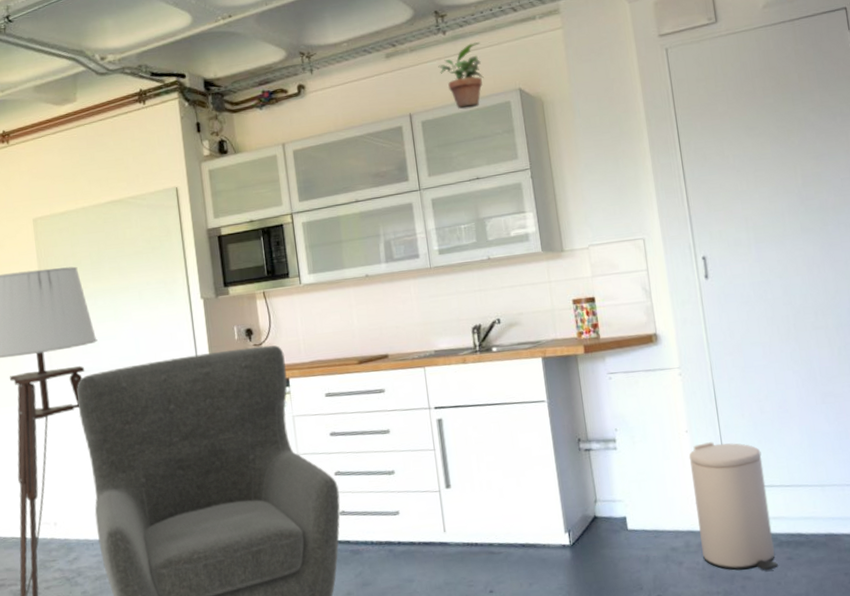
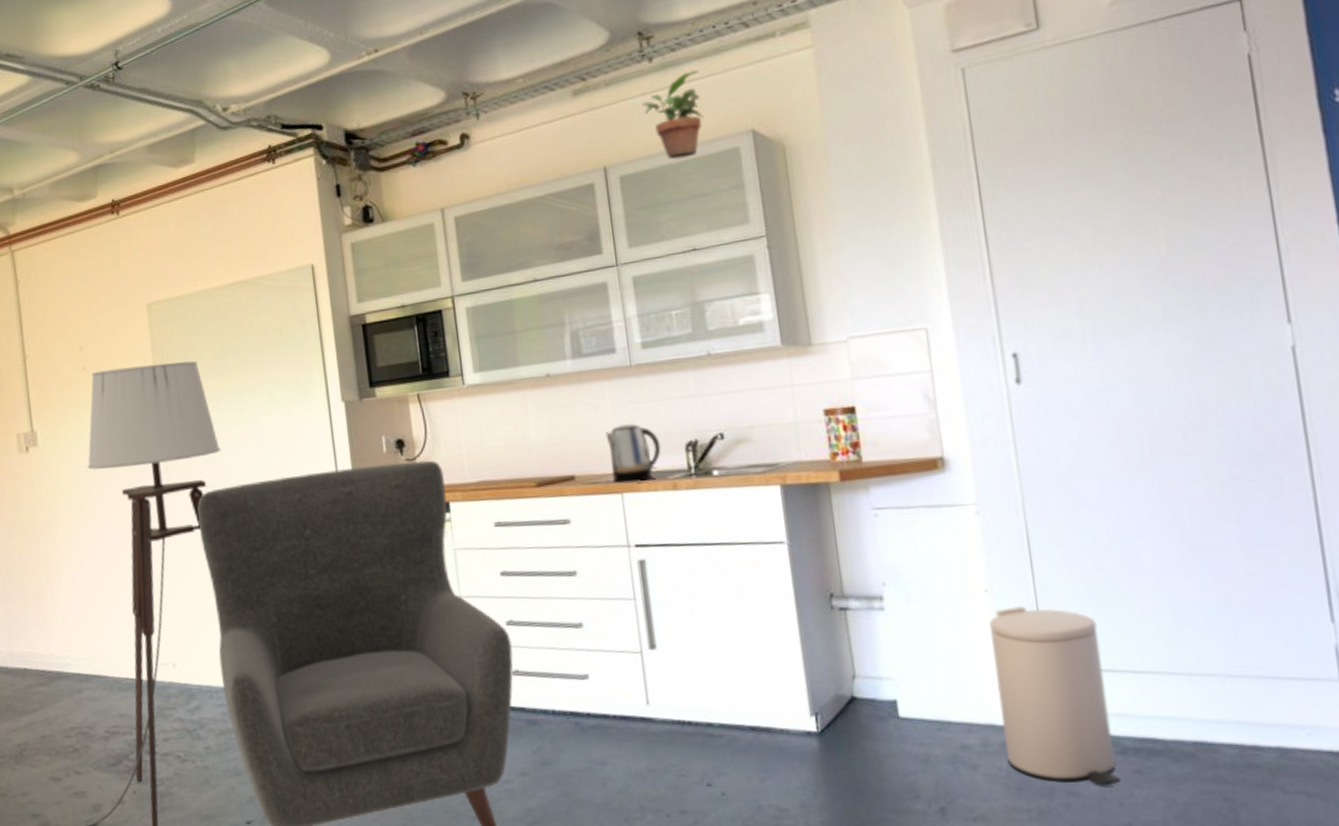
kettle: none [411,312,454,361] -> present [605,422,661,485]

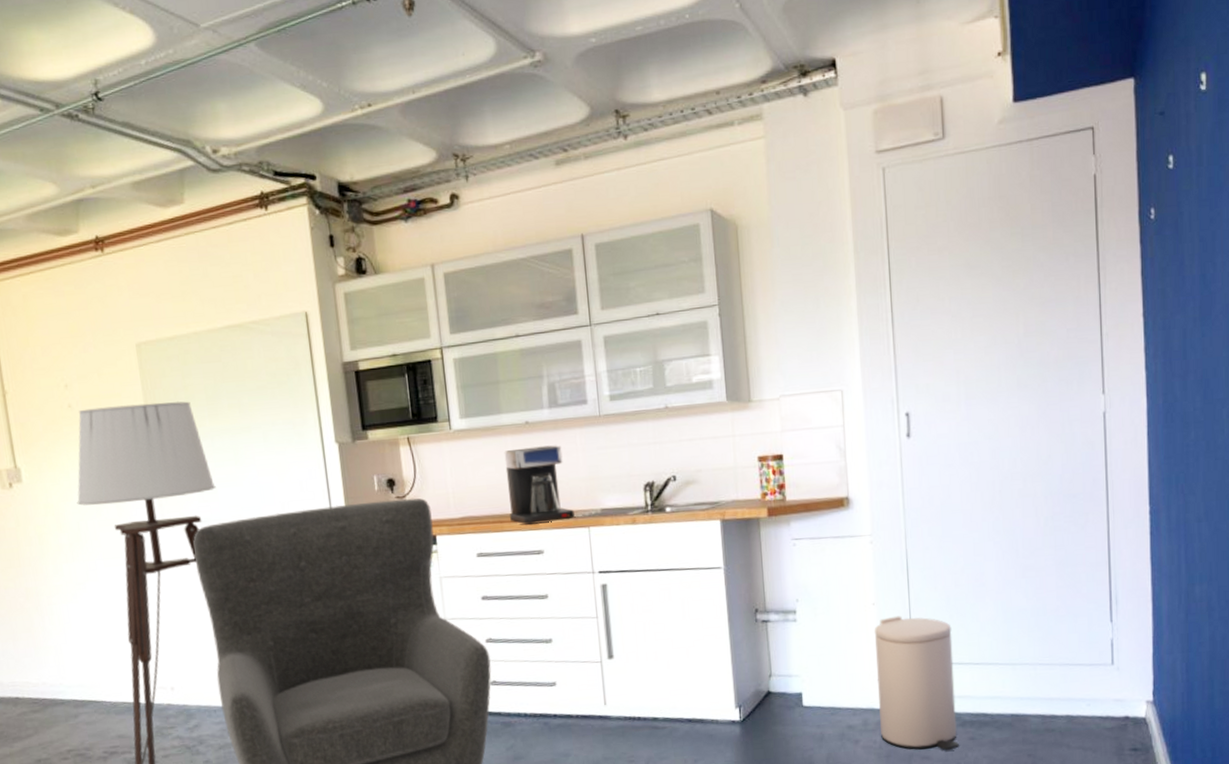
coffee maker: none [523,400,605,491] -> present [504,445,575,526]
kettle: present [605,422,661,485] -> none [576,466,624,520]
potted plant: present [642,70,704,160] -> none [617,150,670,232]

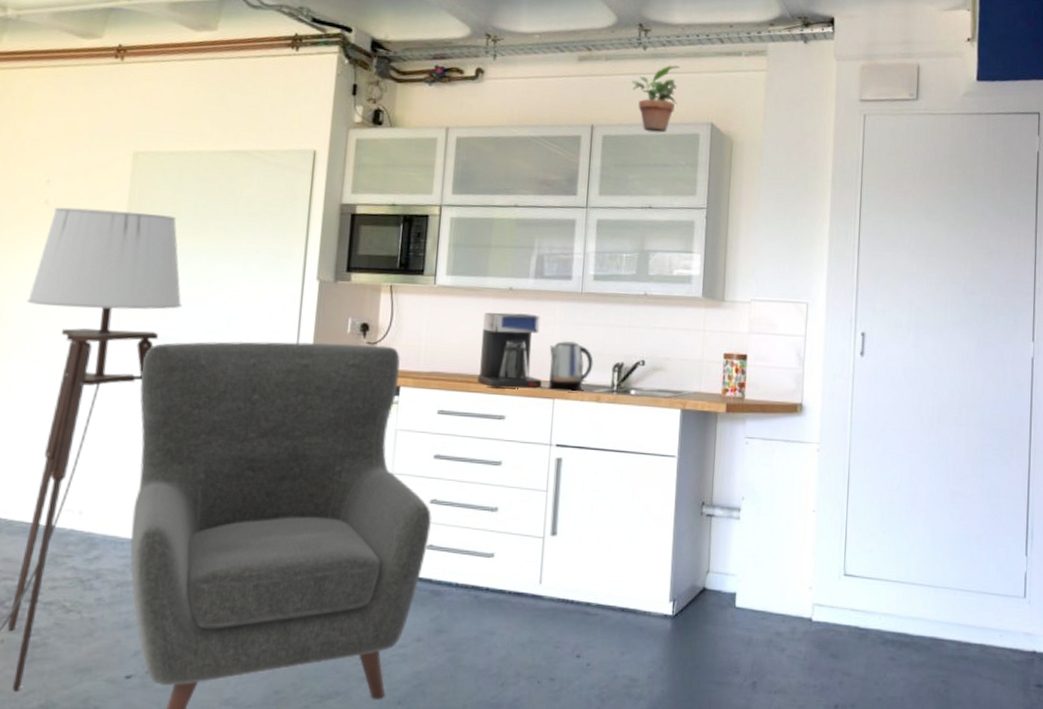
kettle: none [576,466,624,520] -> present [548,340,594,392]
potted plant: none [617,150,670,232] -> present [631,65,681,133]
pedal bin: present [874,616,959,751] -> none [807,525,883,669]

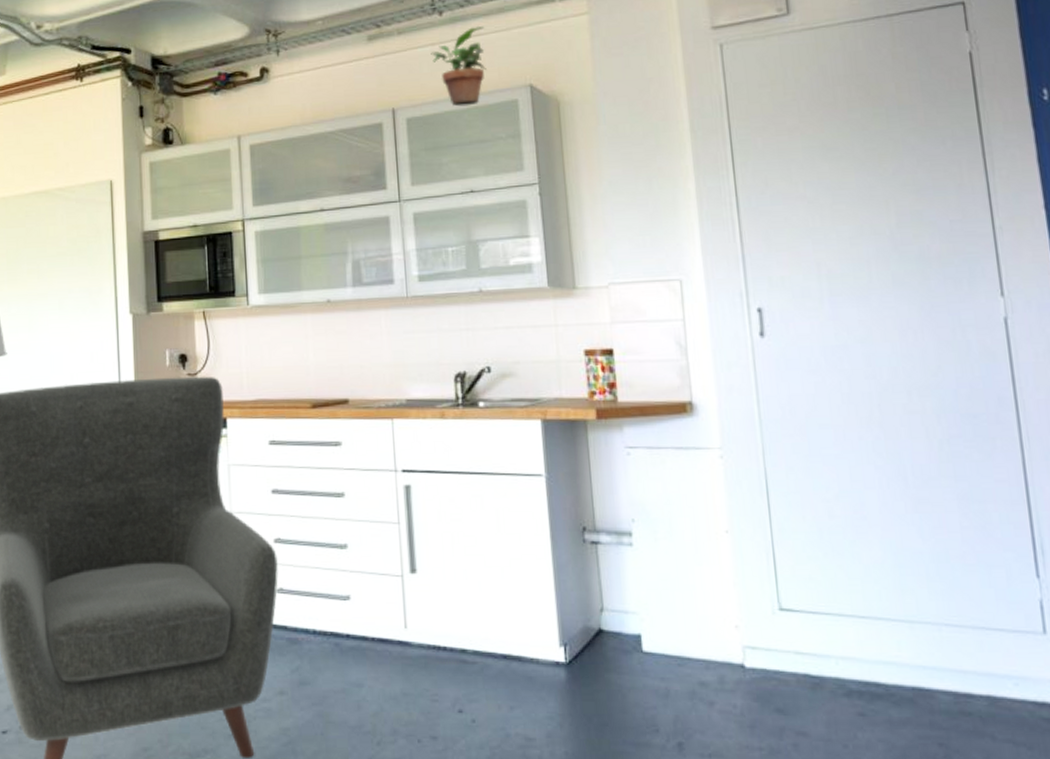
coffee maker: present [477,312,542,390] -> none [303,326,377,413]
kettle: present [548,340,594,392] -> none [379,351,432,410]

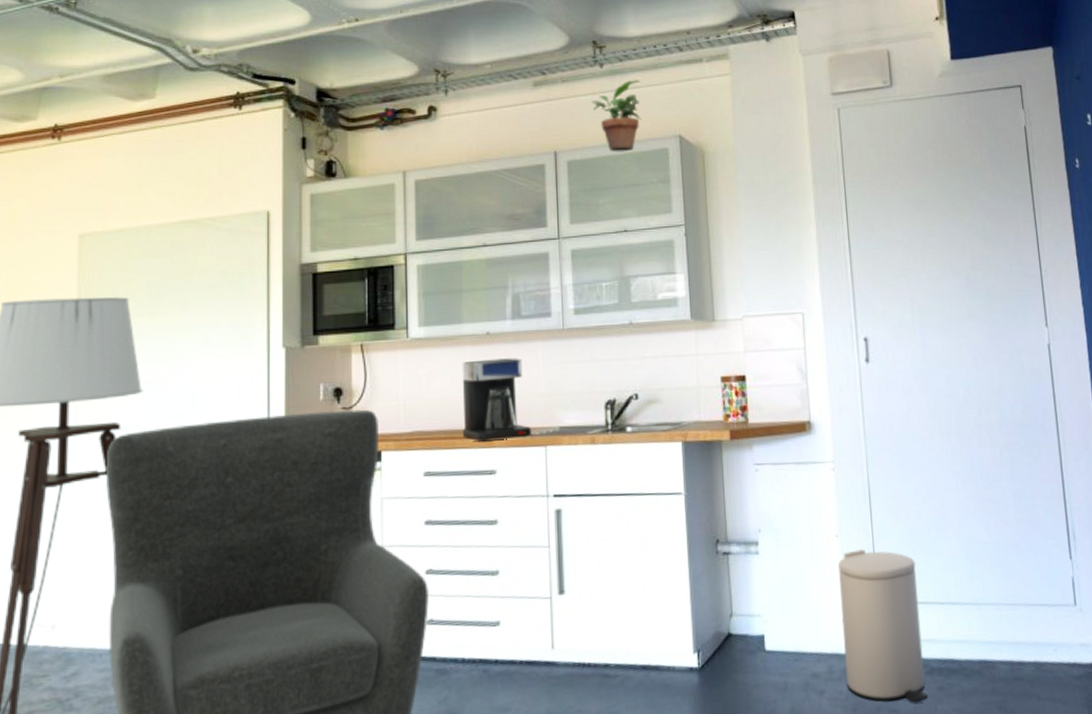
coffee maker: none [303,326,377,413] -> present [462,358,531,443]
pedal bin: none [728,548,845,727] -> present [837,549,928,703]

